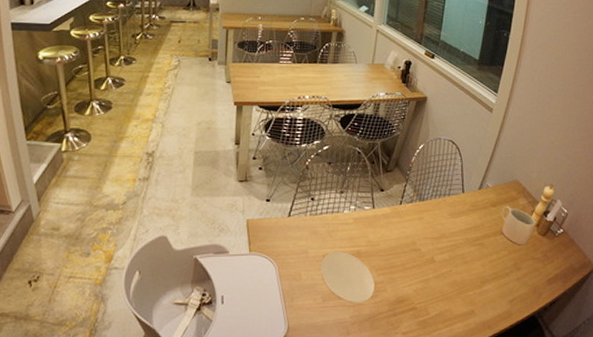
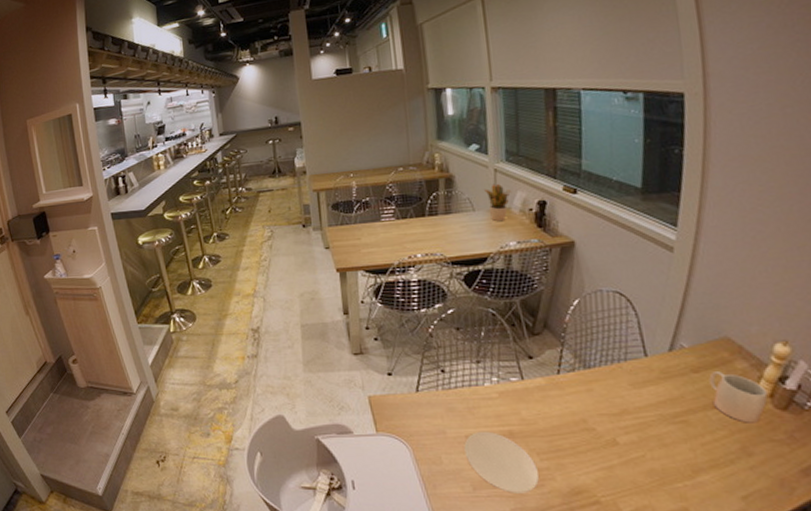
potted plant: none [367,42,388,75] -> present [484,183,512,222]

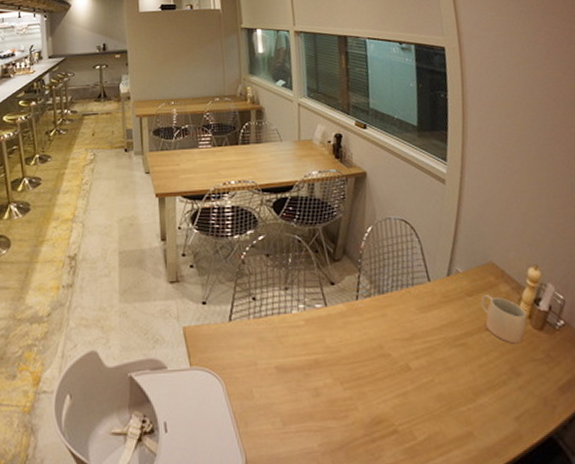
plate: present [464,431,540,494] -> none [274,360,344,427]
potted plant: present [484,183,512,222] -> none [290,116,314,152]

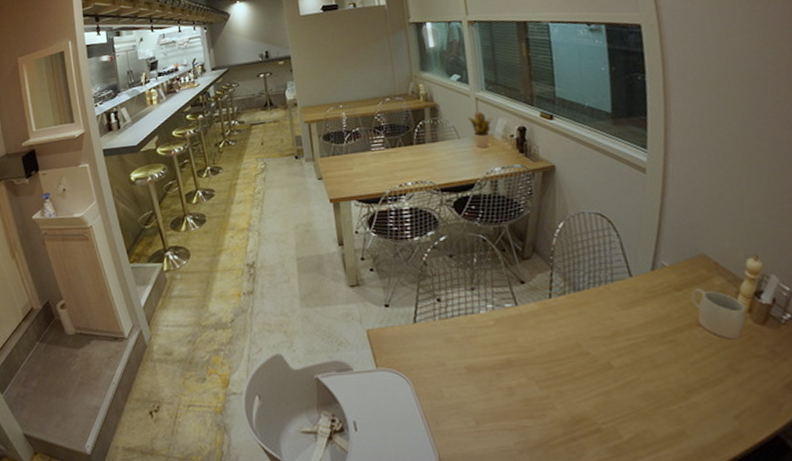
potted plant: none [290,116,314,152] -> present [467,111,494,149]

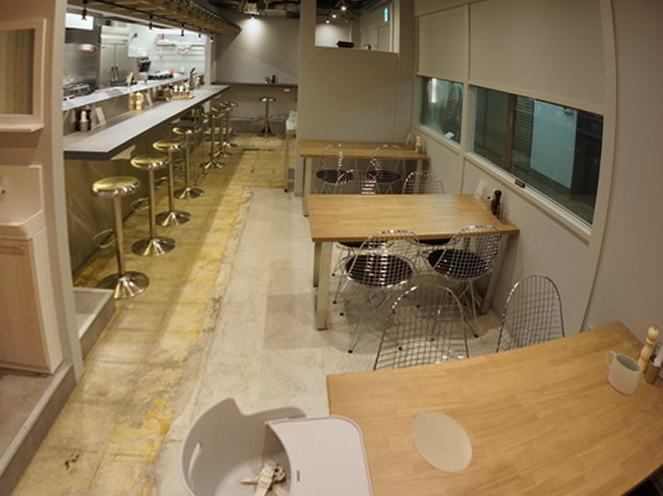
plate: none [464,360,541,426] -> present [411,410,474,474]
potted plant: present [467,111,494,149] -> none [454,170,476,206]

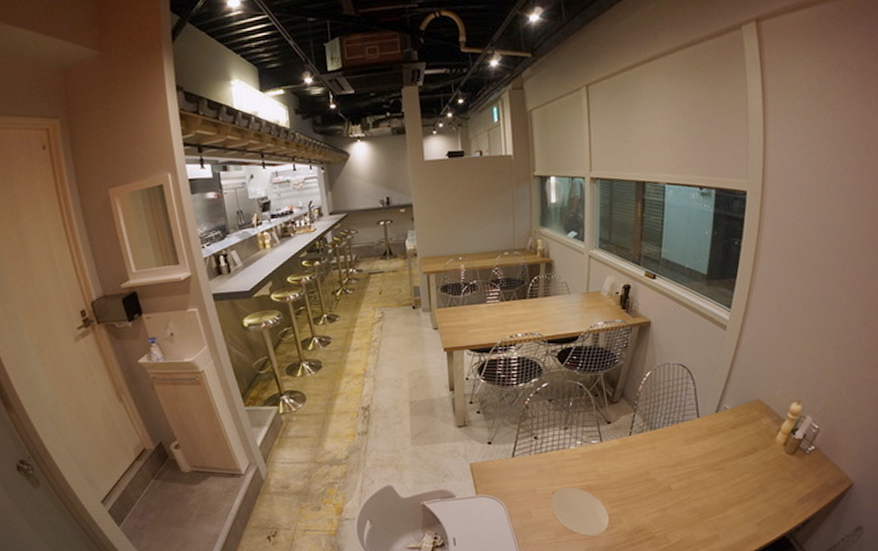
mug: present [605,351,643,396] -> none [742,427,783,467]

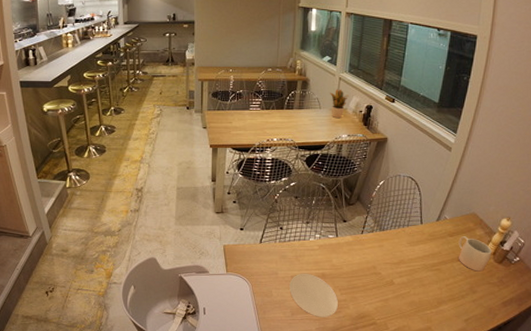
potted plant: none [579,268,603,304] -> present [330,89,350,119]
mug: none [742,427,783,467] -> present [458,236,492,272]

